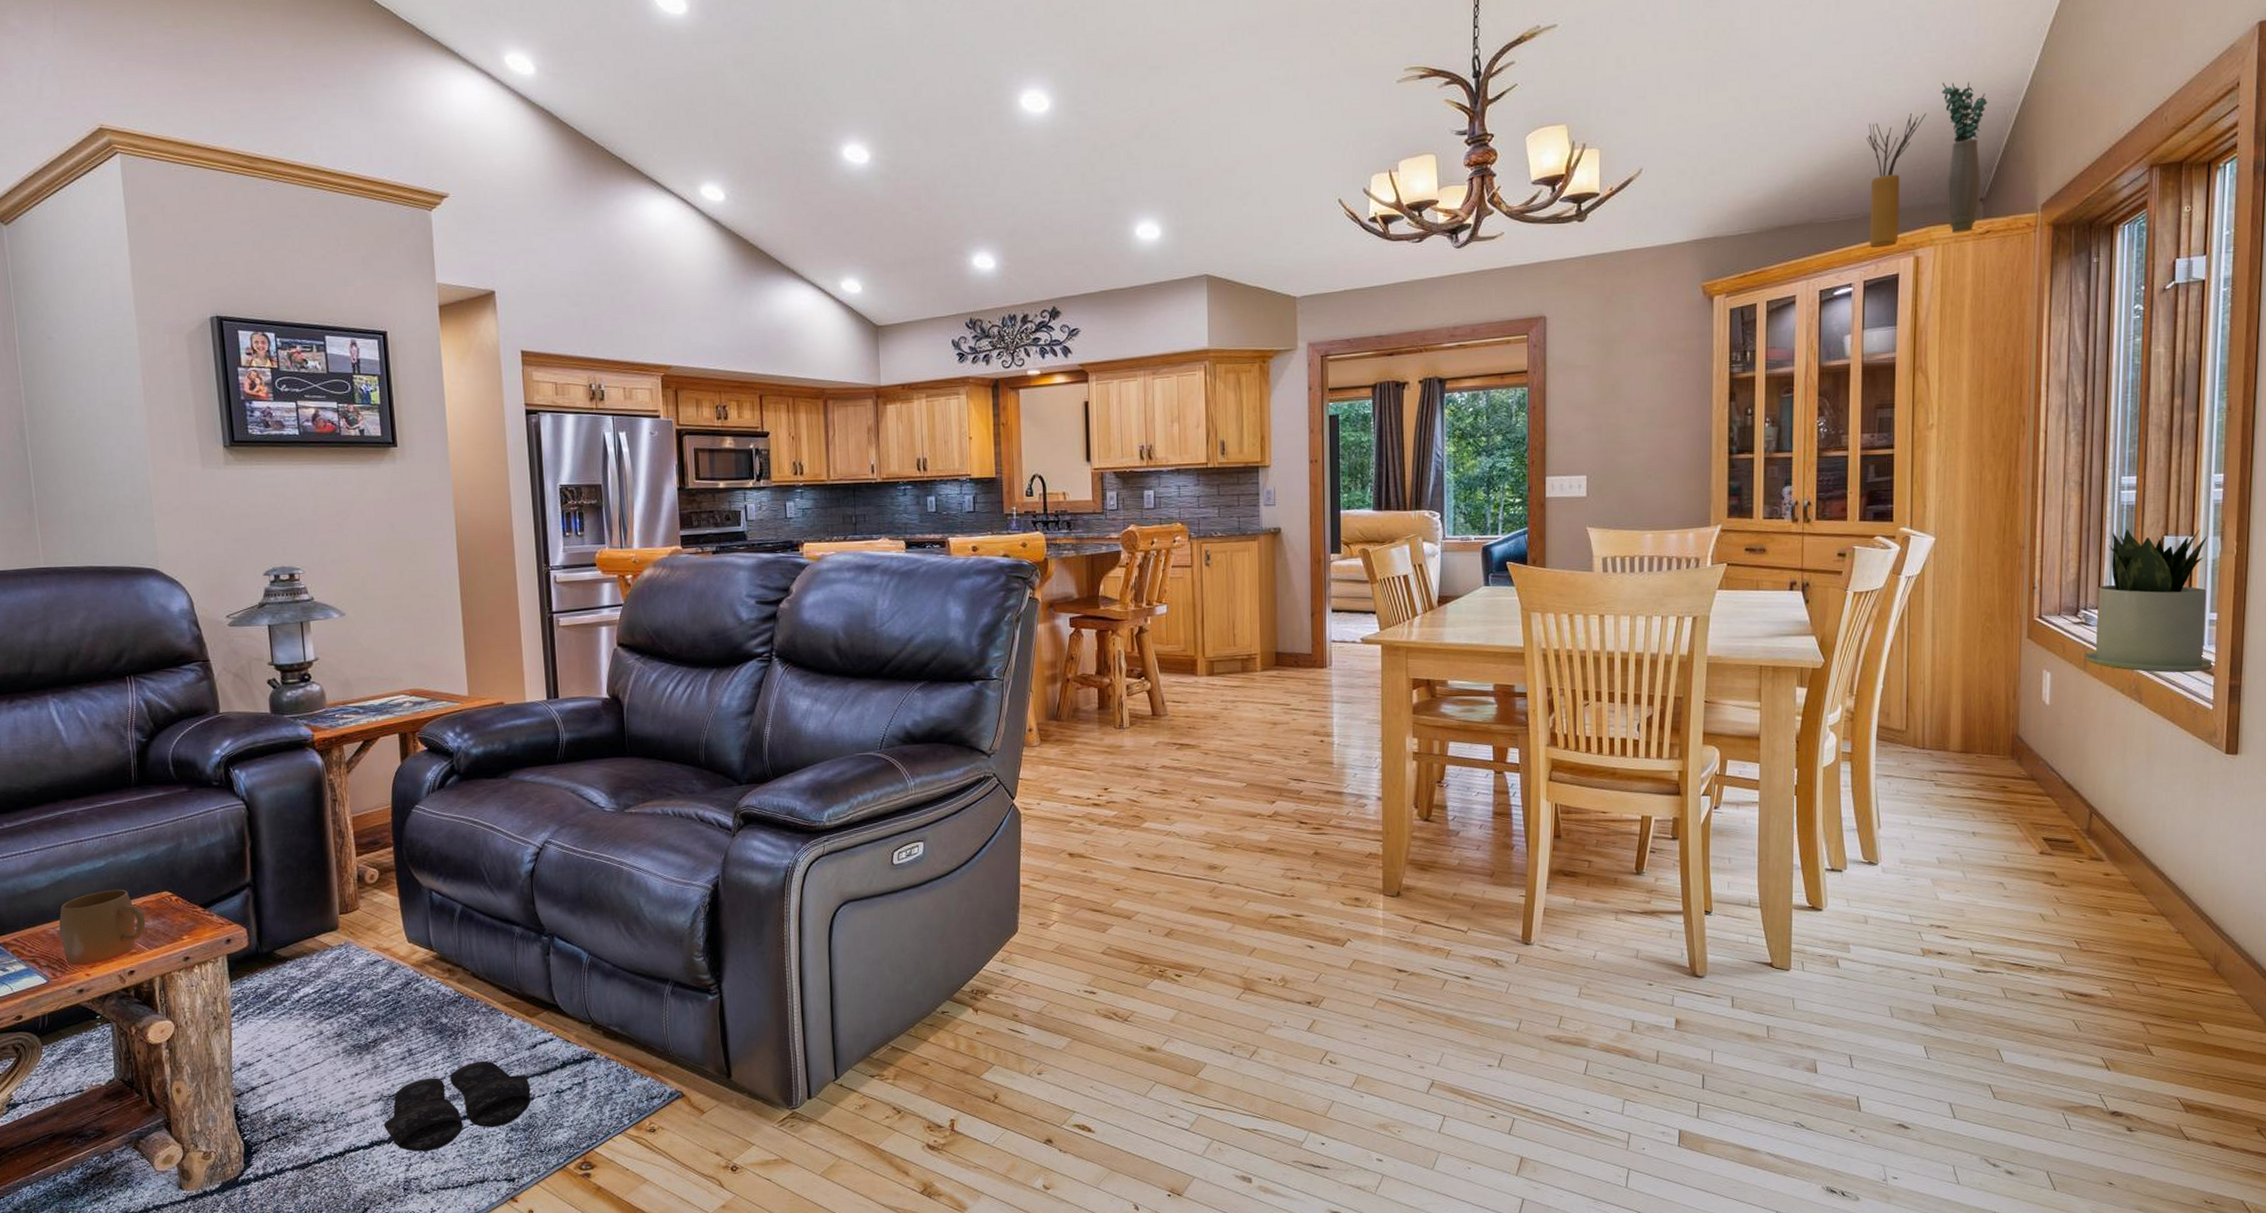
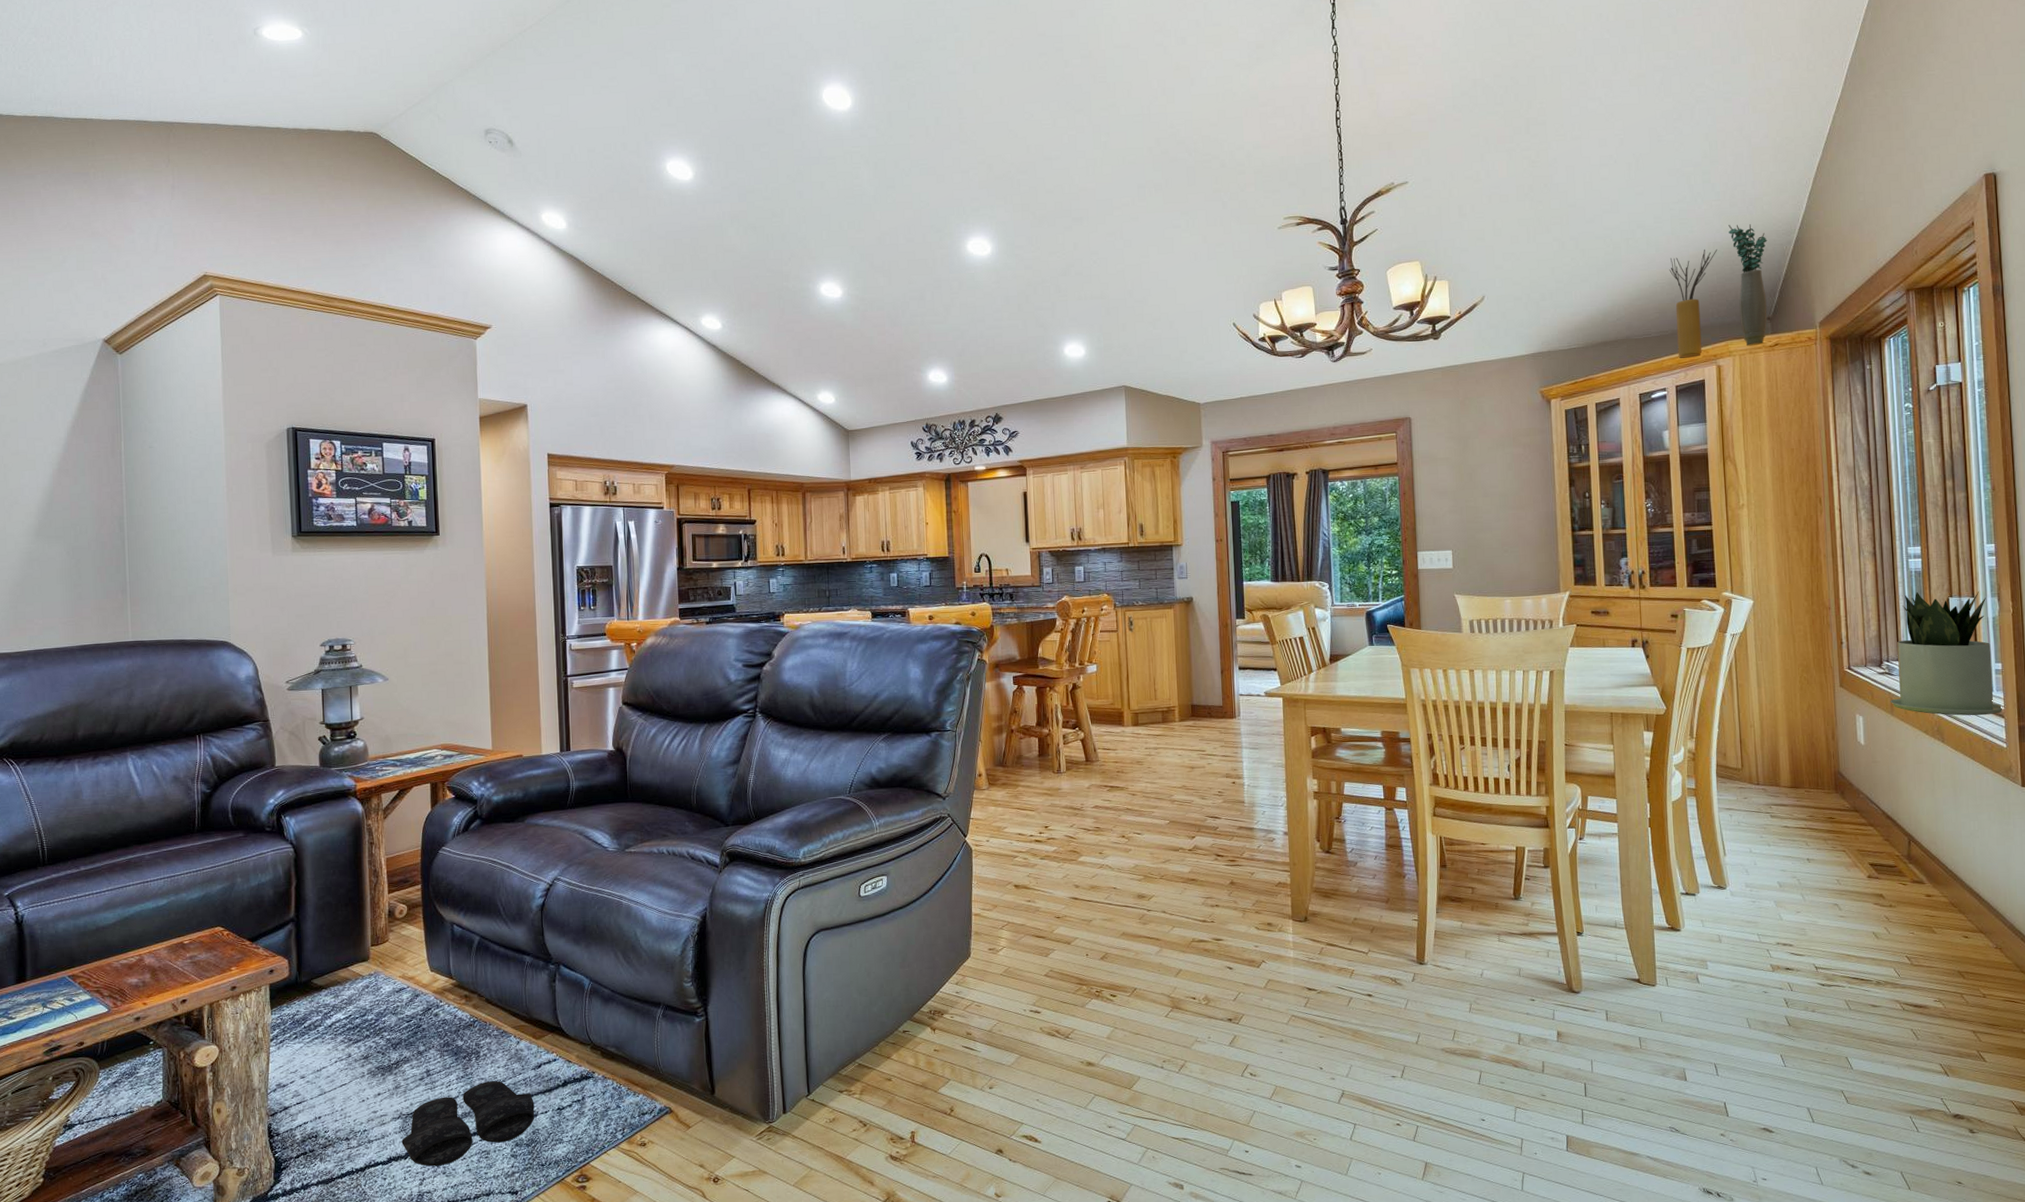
mug: present [59,889,146,966] -> none [122,925,199,996]

